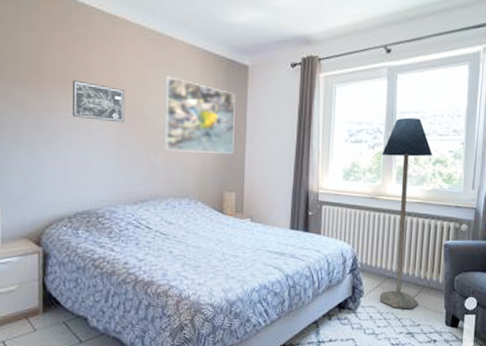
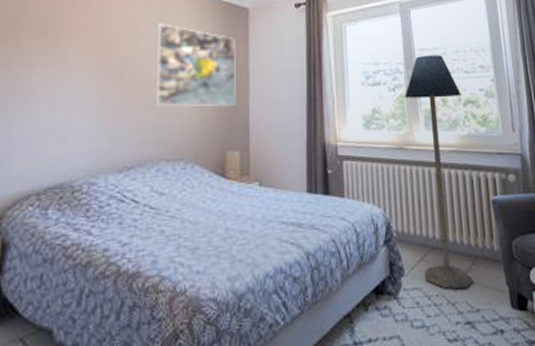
wall art: present [72,80,125,123] -> none [50,32,112,77]

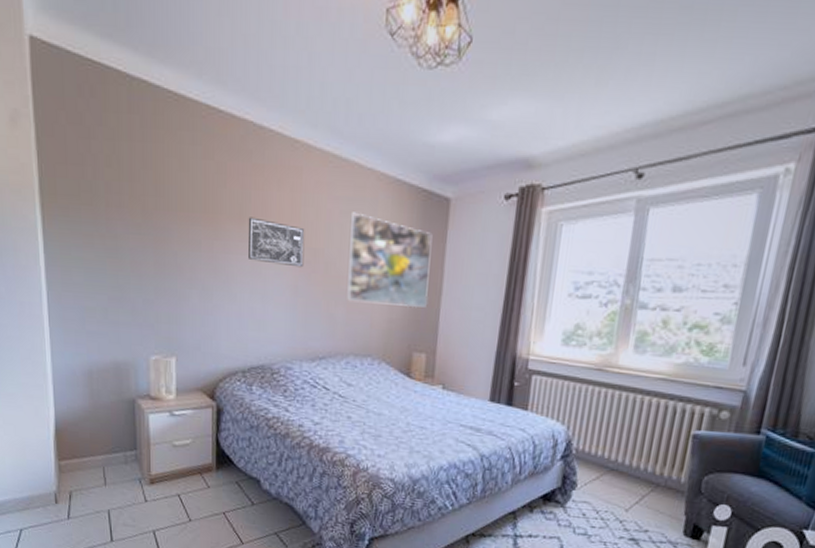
wall art: none [50,32,112,77] -> present [248,217,305,268]
floor lamp: present [404,55,474,290] -> none [597,266,690,511]

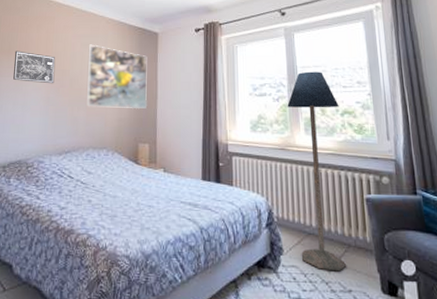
floor lamp: none [597,266,690,511] -> present [287,71,347,272]

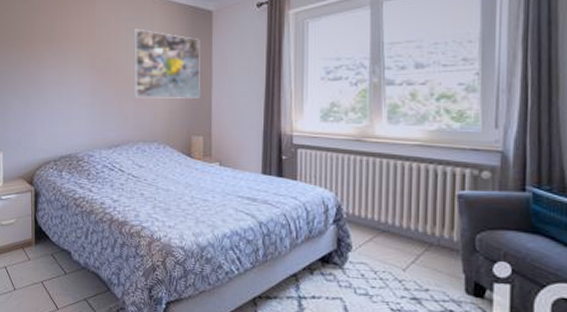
wall art: present [13,50,56,84] -> none [55,40,99,75]
floor lamp: present [287,71,347,272] -> none [367,48,435,270]

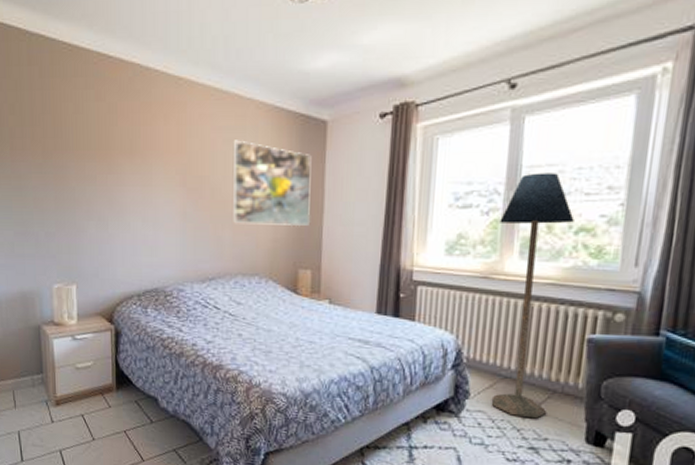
floor lamp: none [367,48,435,270] -> present [491,173,574,419]

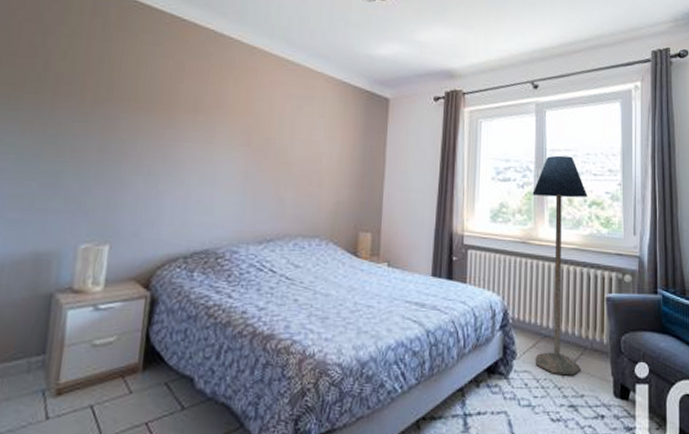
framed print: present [232,140,312,227] -> none [296,107,375,191]

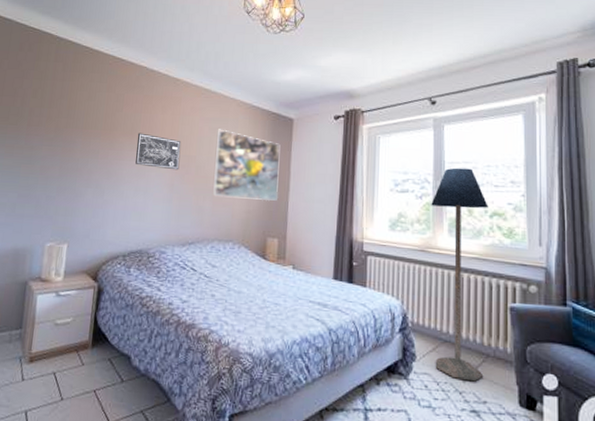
wall art: none [200,109,258,155] -> present [136,133,182,170]
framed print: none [296,107,375,191] -> present [213,129,281,202]

